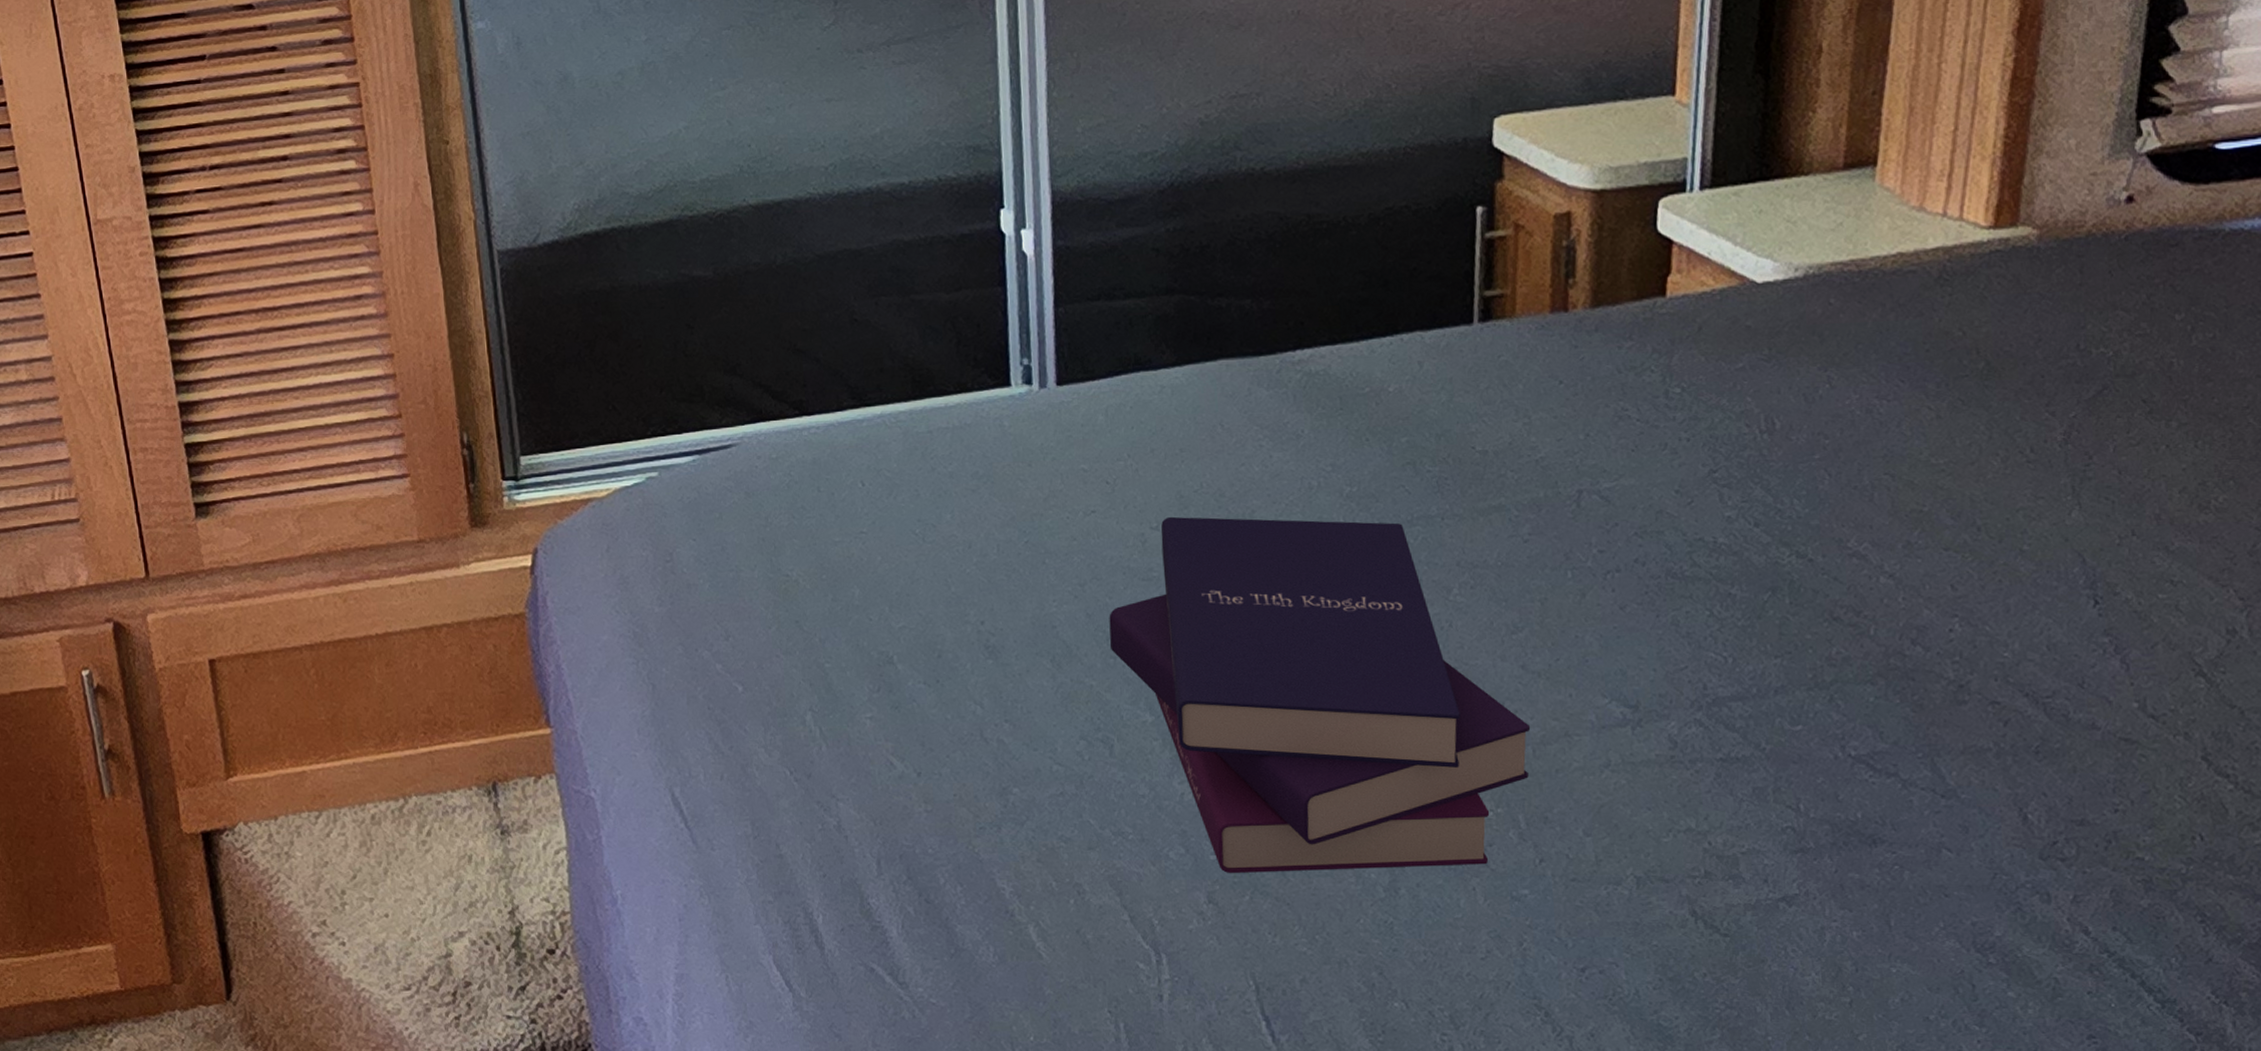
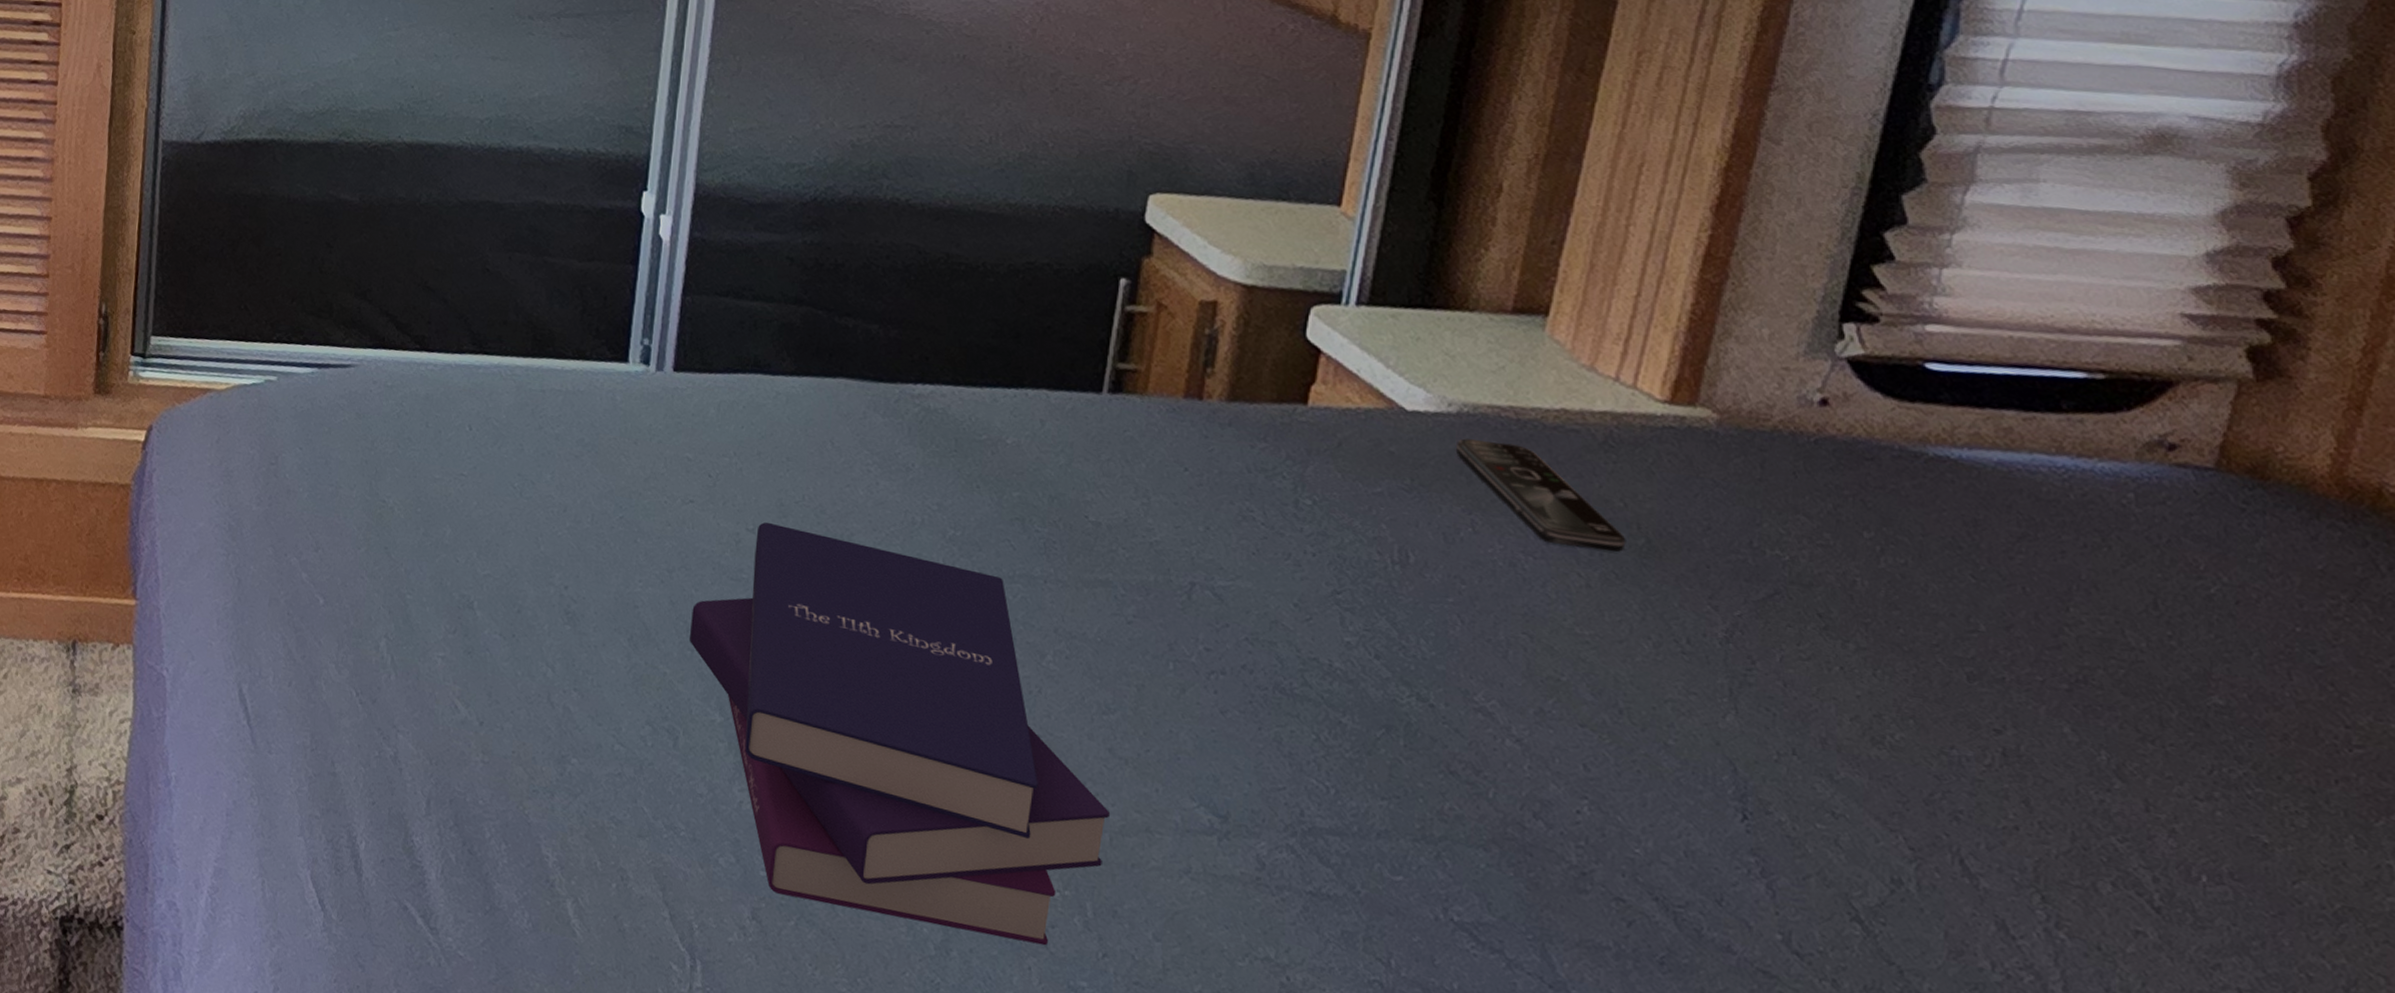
mobile phone: none [1806,296,1968,383] -> present [1455,438,1626,552]

